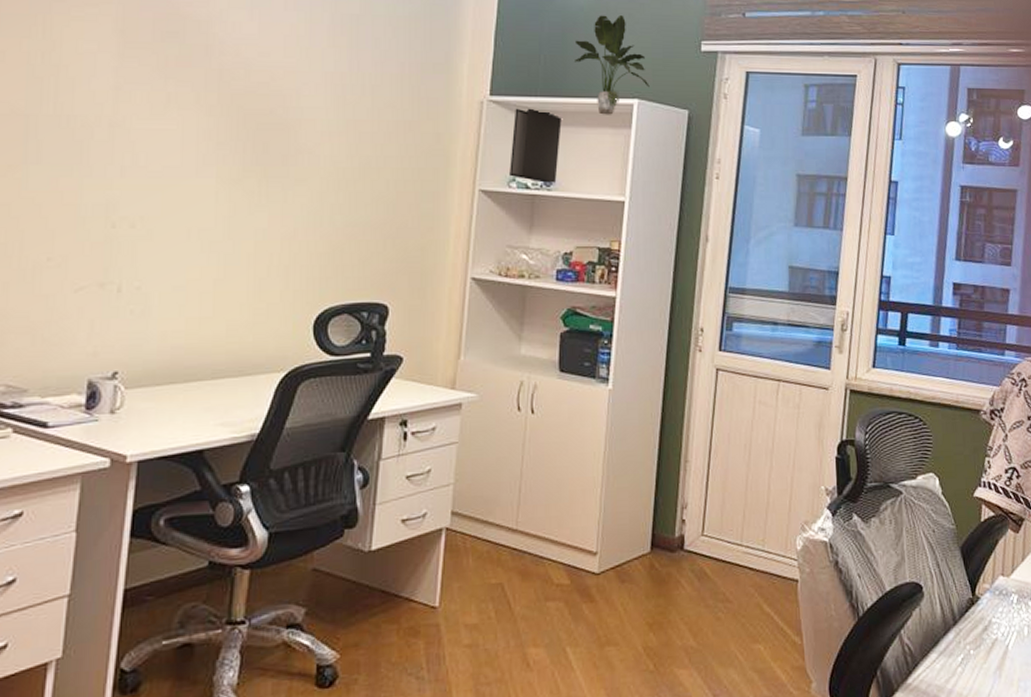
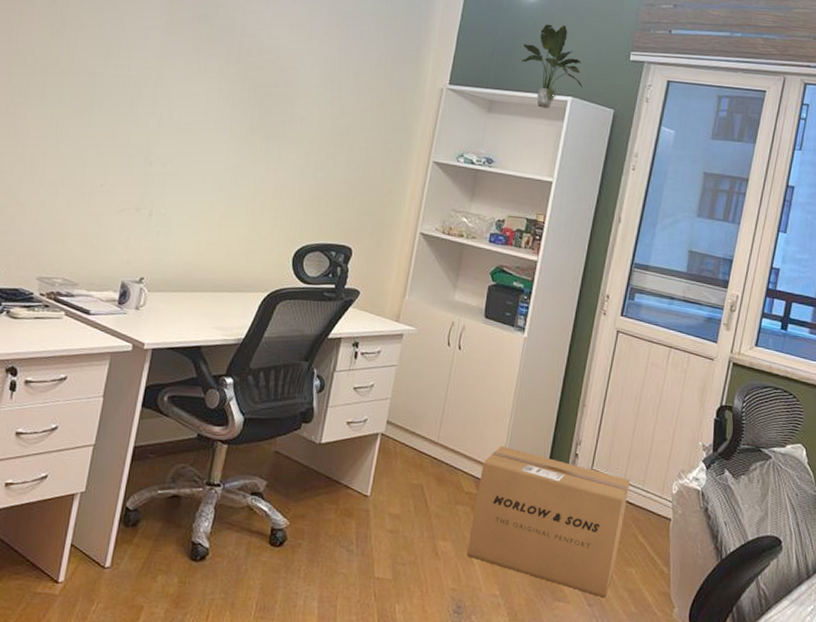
binder: present [509,108,562,183] -> none [459,96,506,161]
box: none [564,522,749,685] -> present [466,446,631,598]

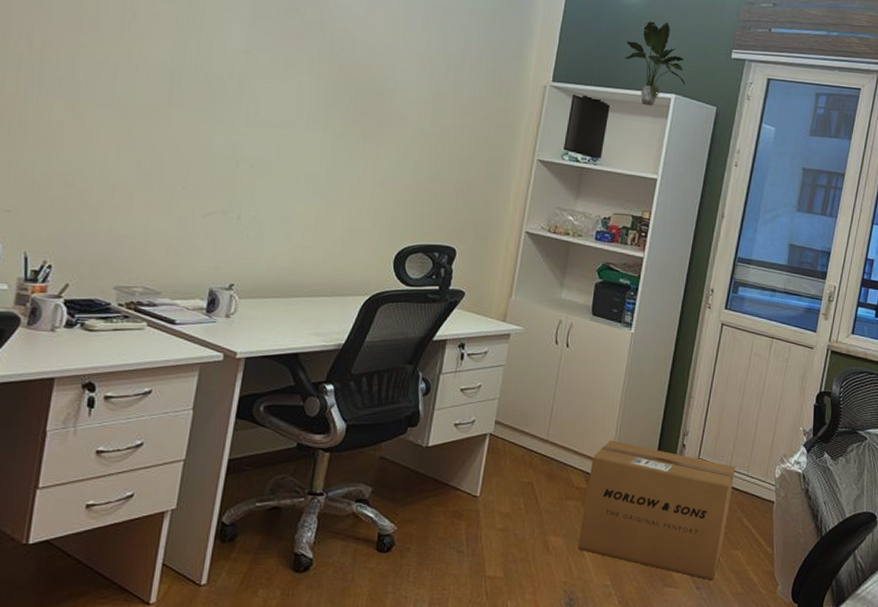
binder: none [459,96,506,161] -> present [563,94,610,159]

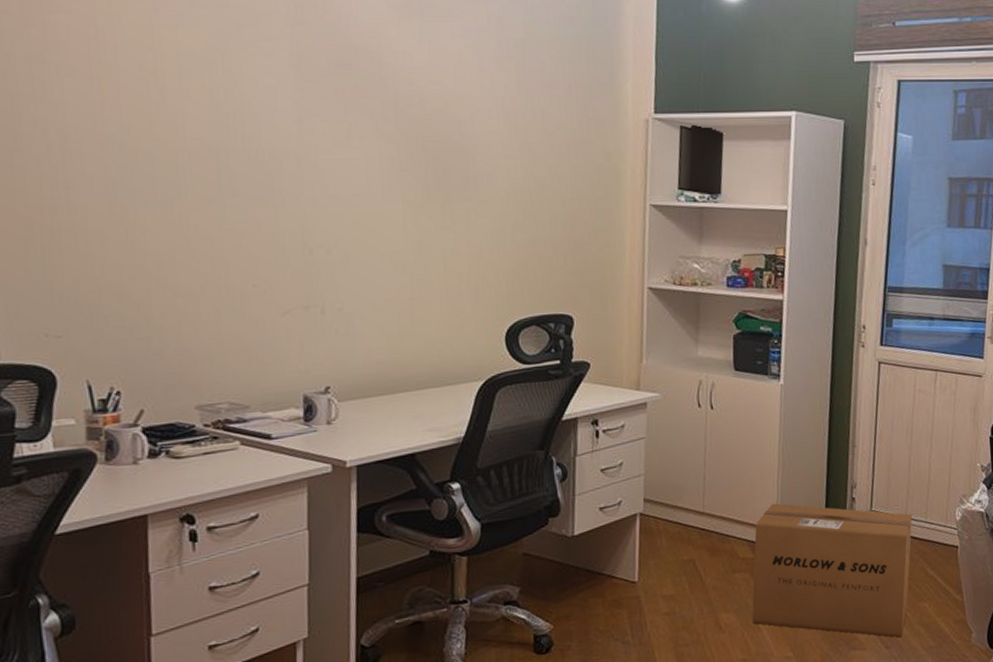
potted plant: present [625,21,686,106] -> none [732,28,806,128]

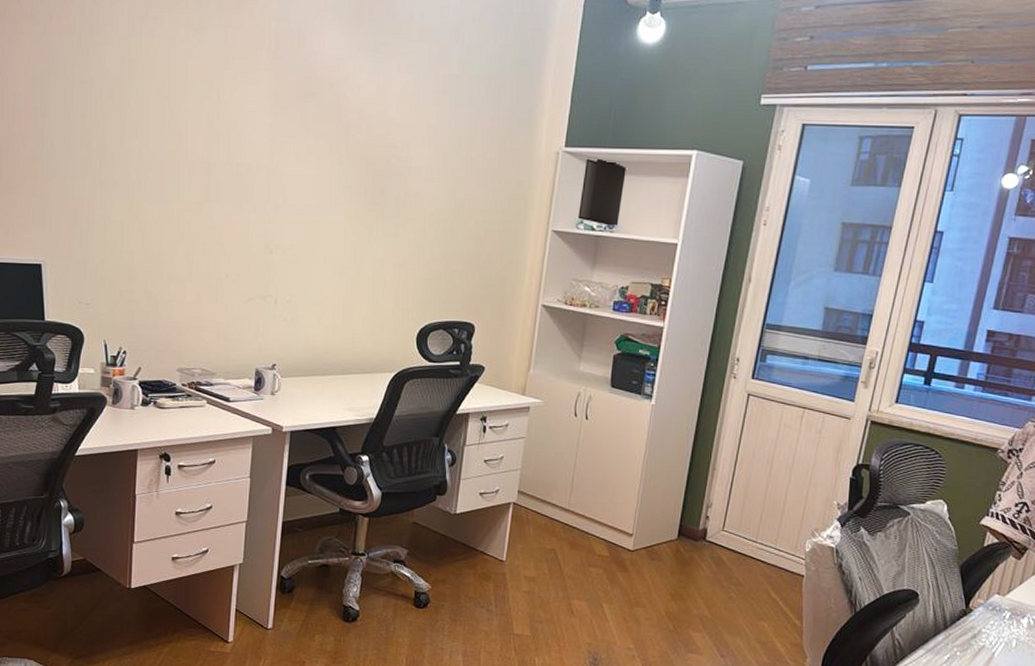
box: present [752,503,913,638] -> none [601,510,763,650]

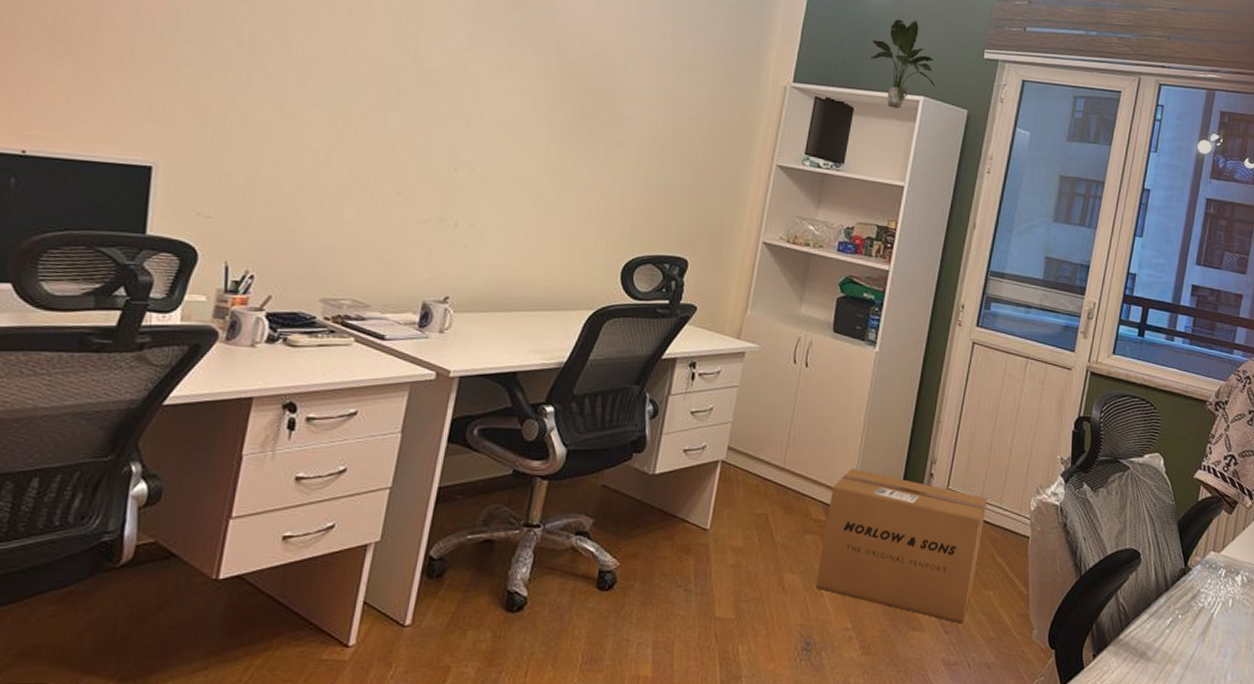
box: none [601,510,763,650] -> present [815,468,988,624]
potted plant: none [642,70,709,165] -> present [871,19,935,109]

